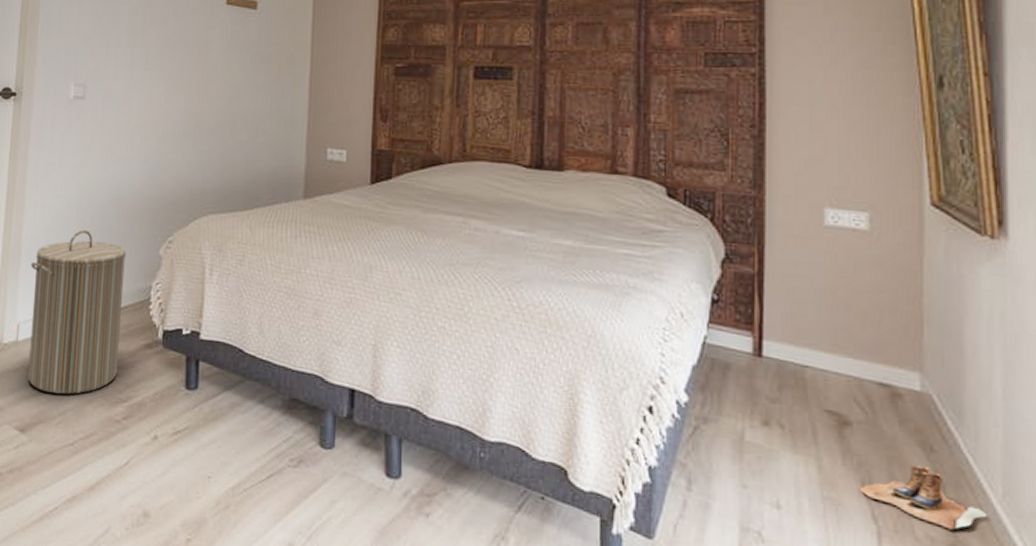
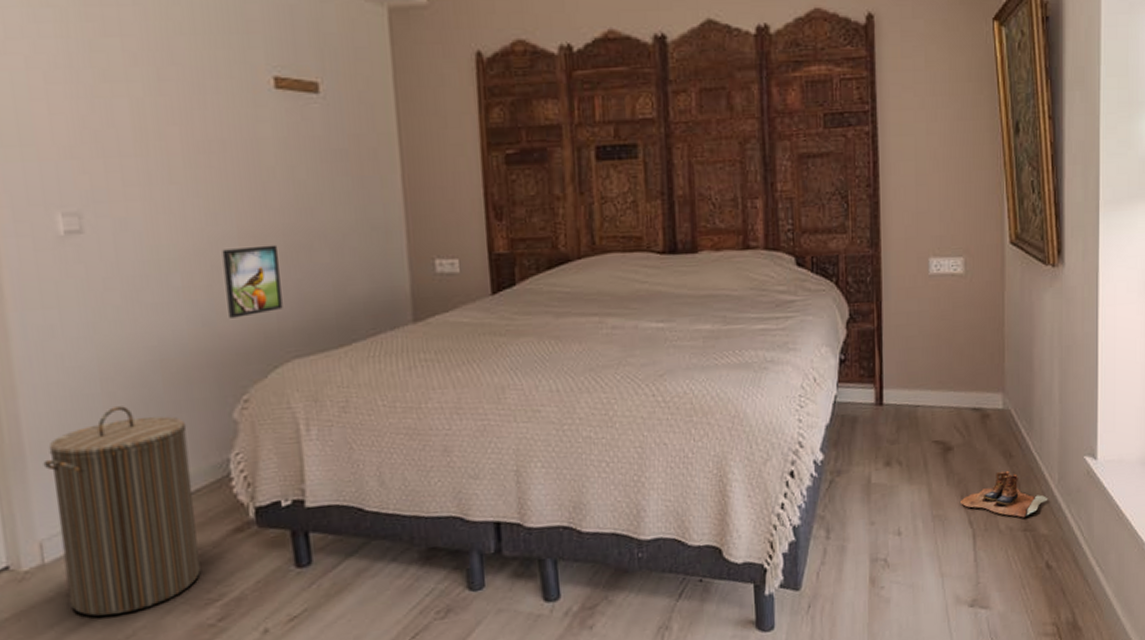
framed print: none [169,121,211,175] -> present [222,244,283,318]

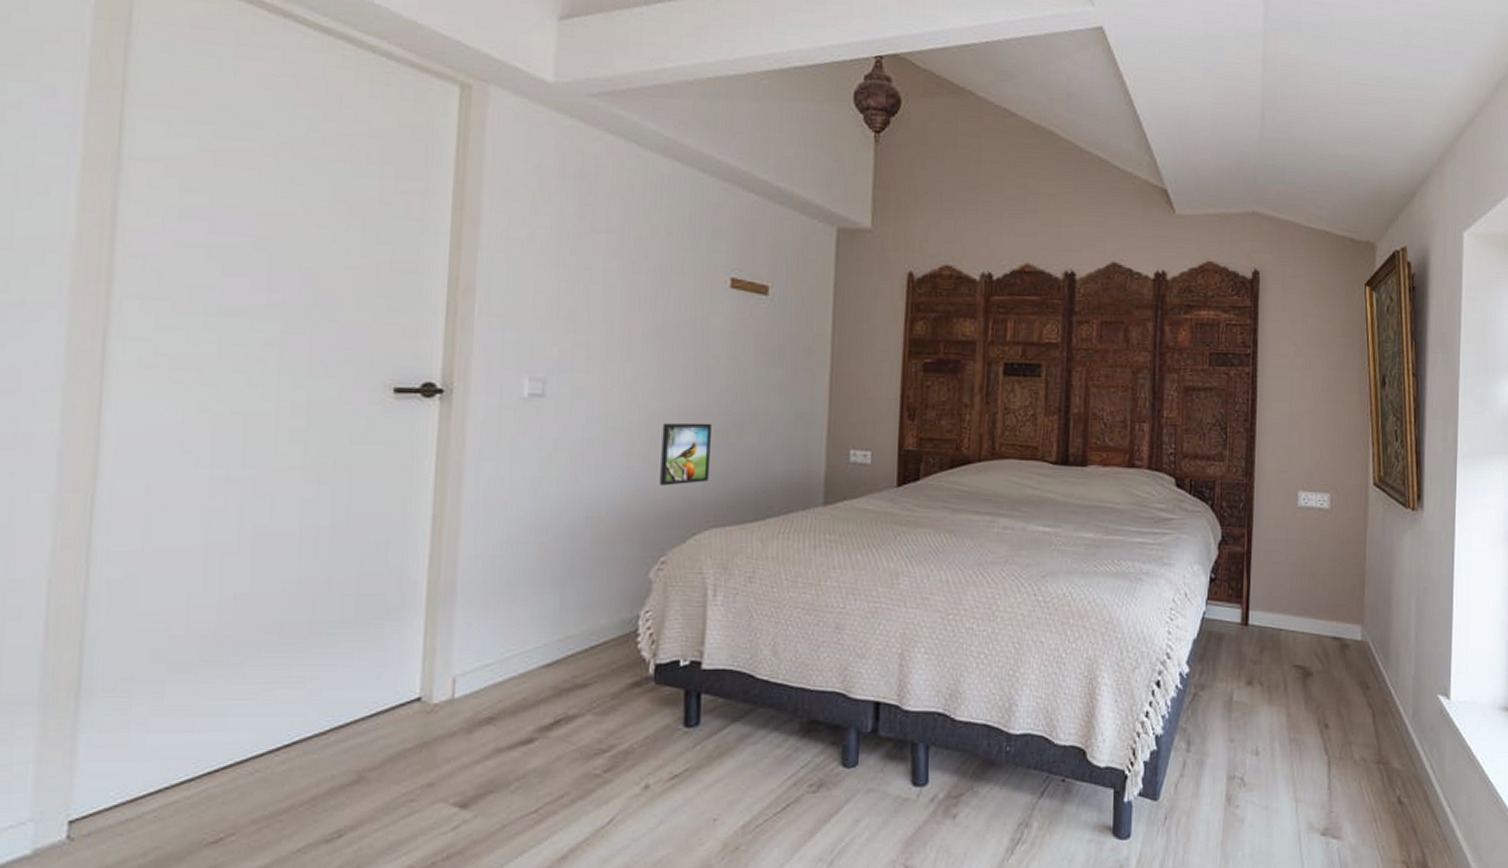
laundry hamper: present [43,406,201,616] -> none [470,556,606,756]
boots: present [959,471,1048,518] -> none [1316,701,1402,750]

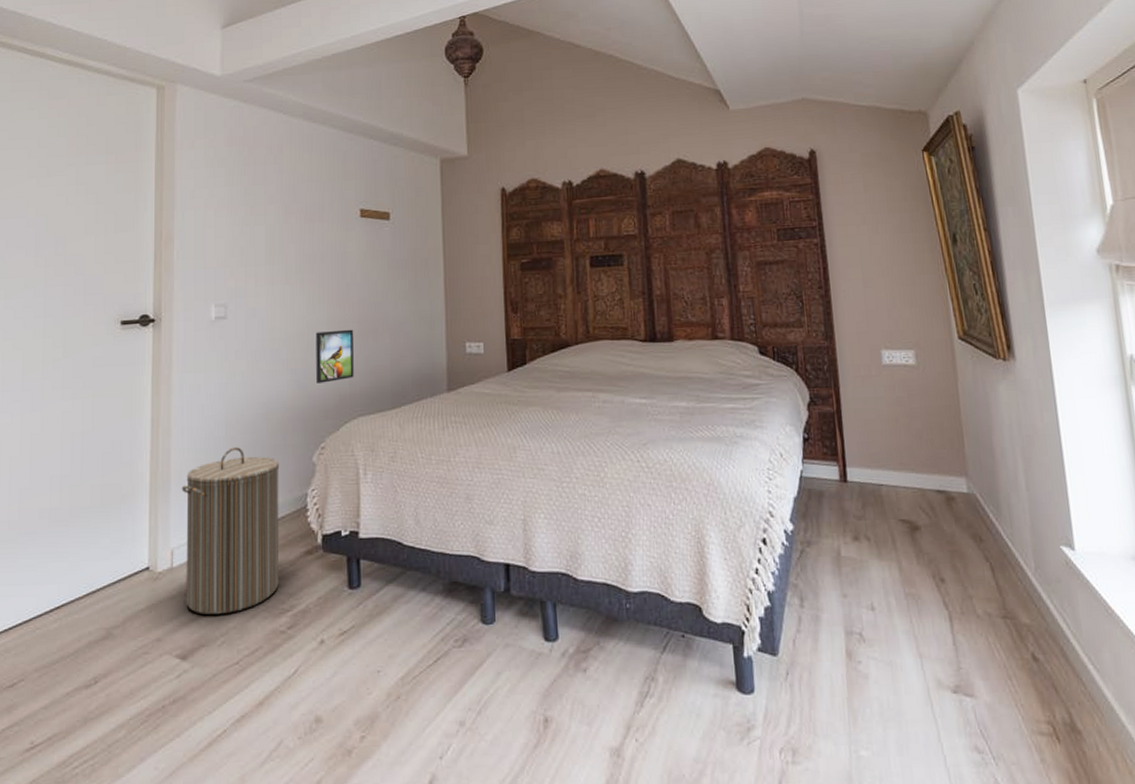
laundry hamper: none [470,556,606,756] -> present [181,447,280,615]

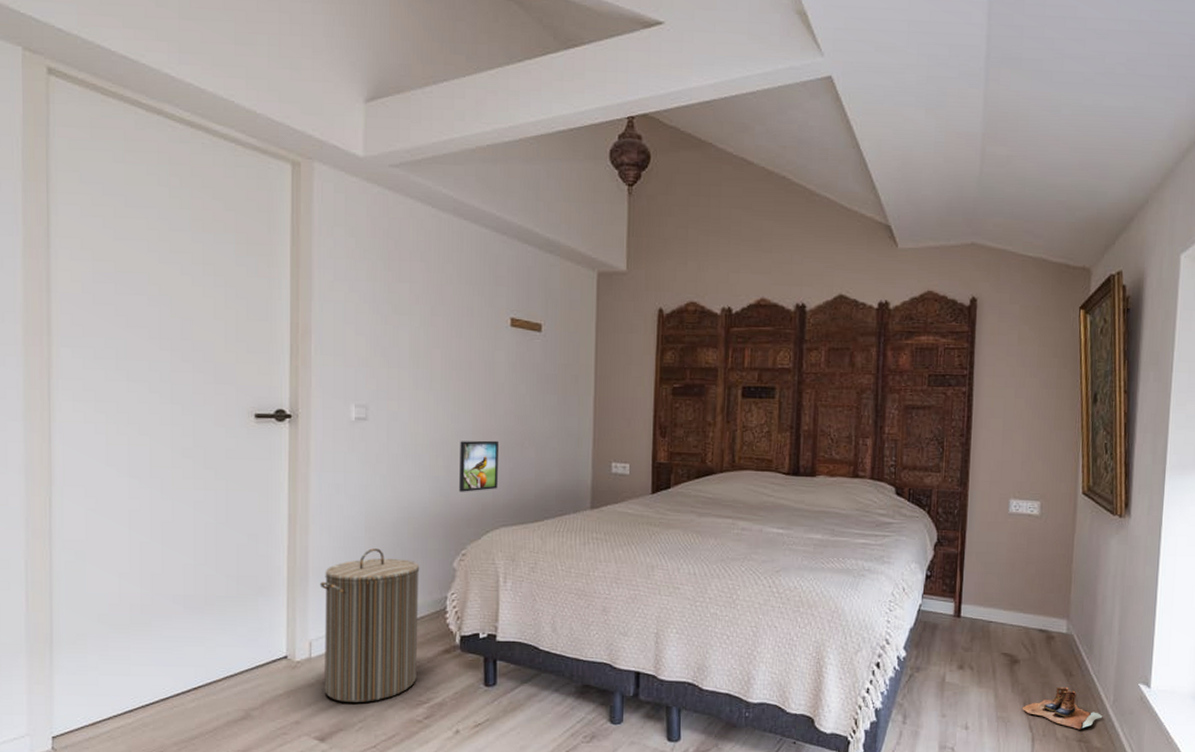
boots: none [932,554,1027,604] -> present [1022,686,1103,730]

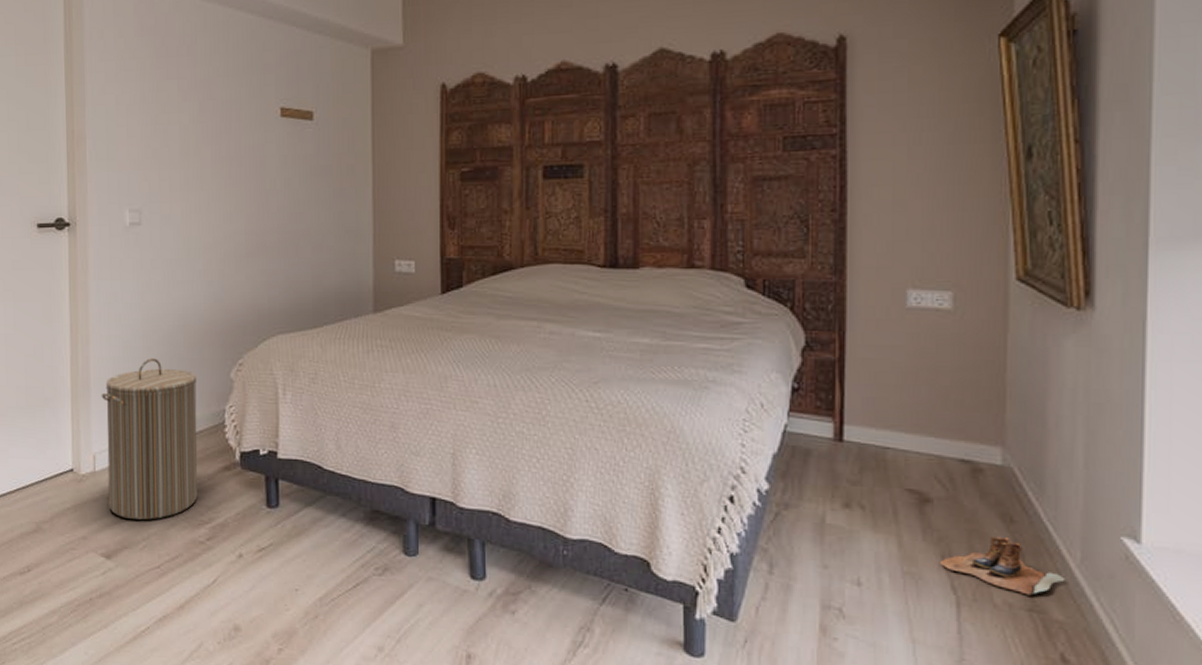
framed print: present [459,440,500,492] -> none [233,241,274,297]

